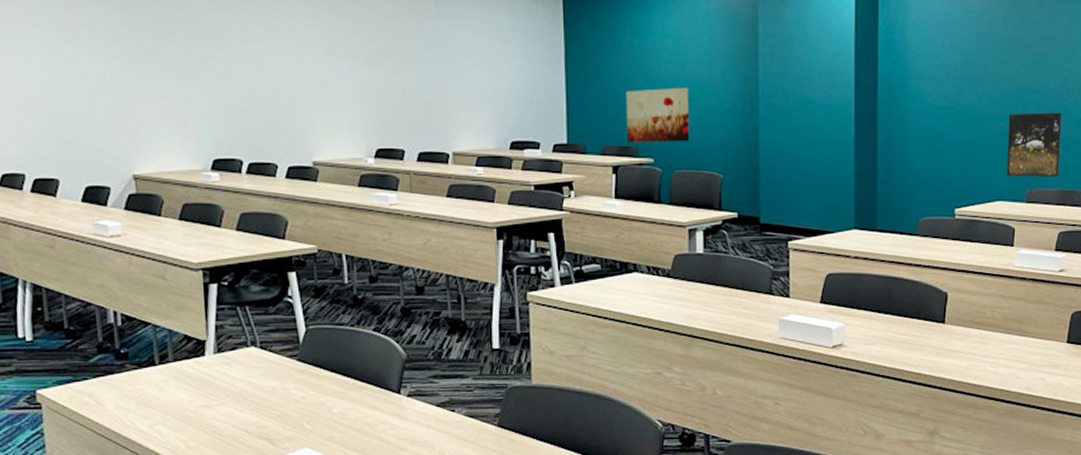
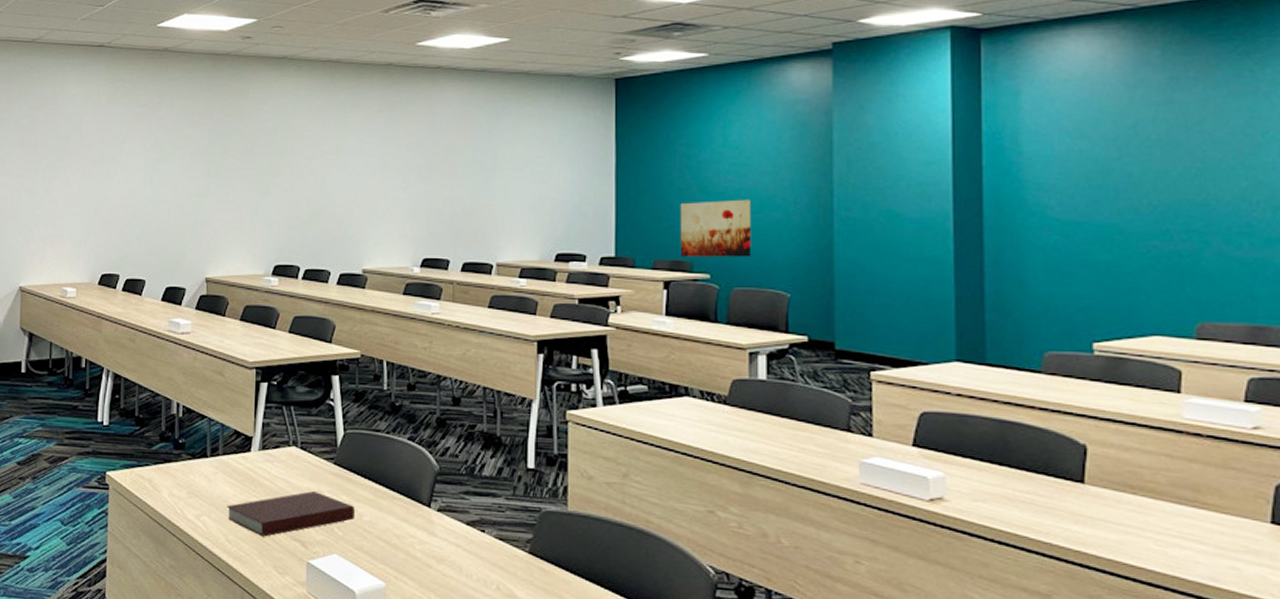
notebook: none [182,389,323,439] -> present [226,491,354,537]
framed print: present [1006,112,1062,178] -> none [1164,230,1245,310]

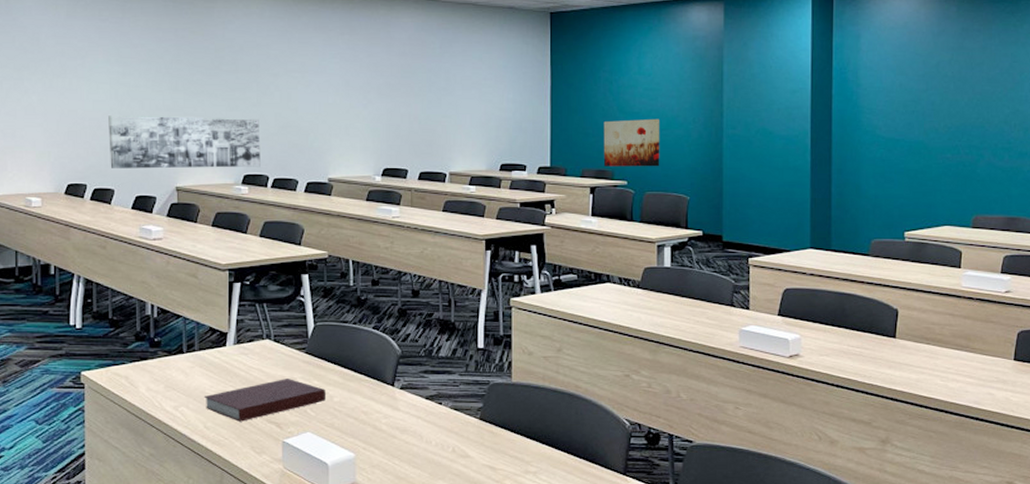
wall art: none [142,203,292,259] -> present [108,115,261,169]

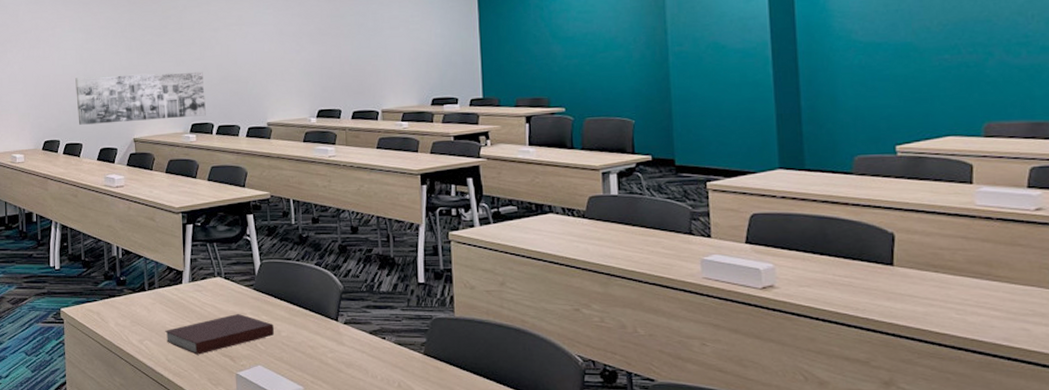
wall art: present [603,118,660,167] -> none [536,41,600,94]

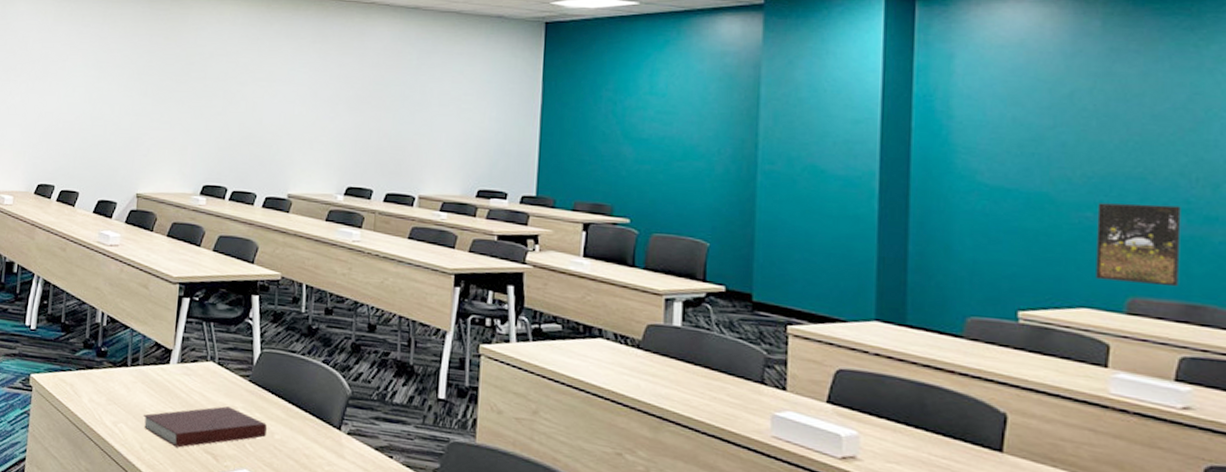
wall art: present [75,71,206,125] -> none [77,118,223,178]
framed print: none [953,40,1025,111] -> present [1096,203,1181,287]

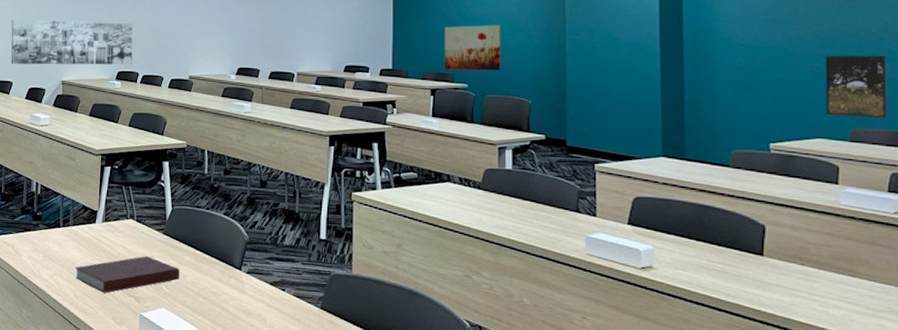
wall art: none [77,118,223,178] -> present [11,19,133,65]
wall art: none [601,147,674,205] -> present [444,24,501,71]

